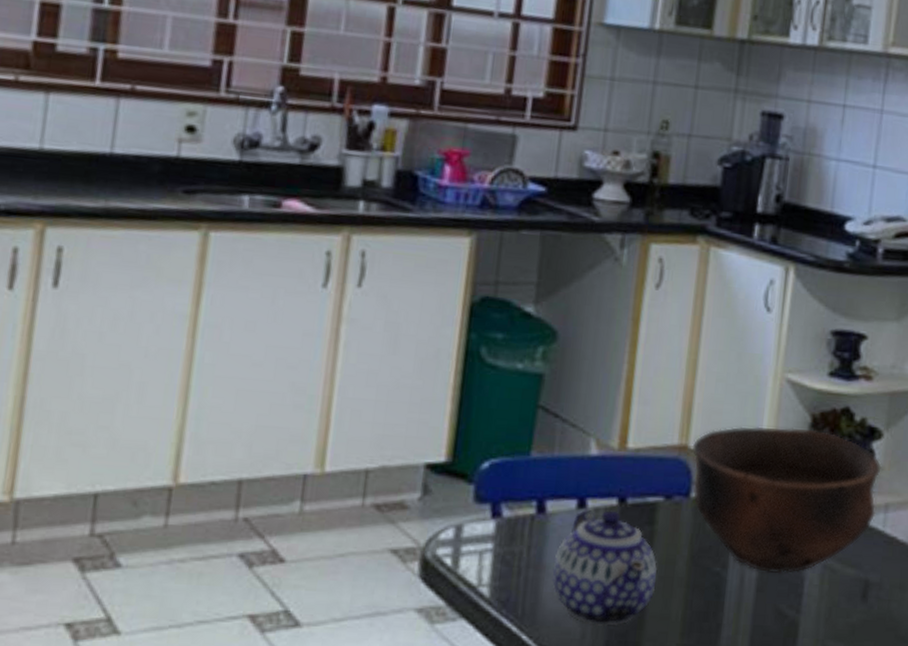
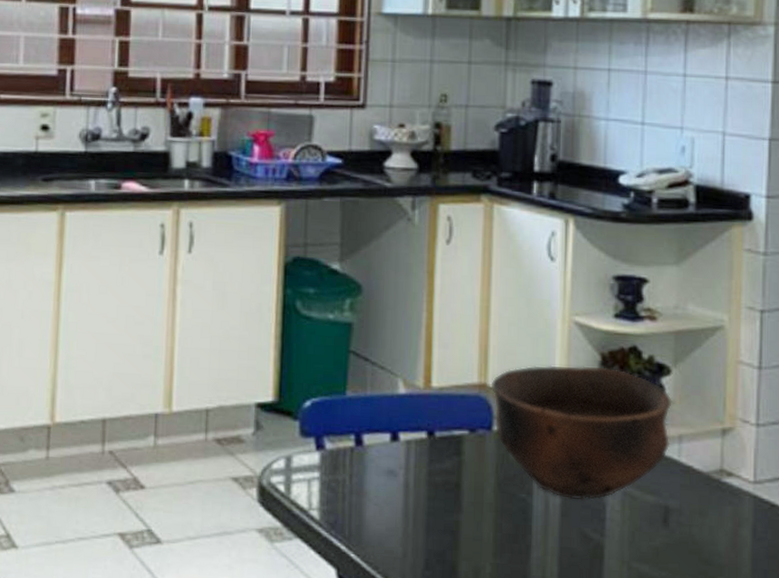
teapot: present [551,509,657,626] -> none [373,441,467,546]

